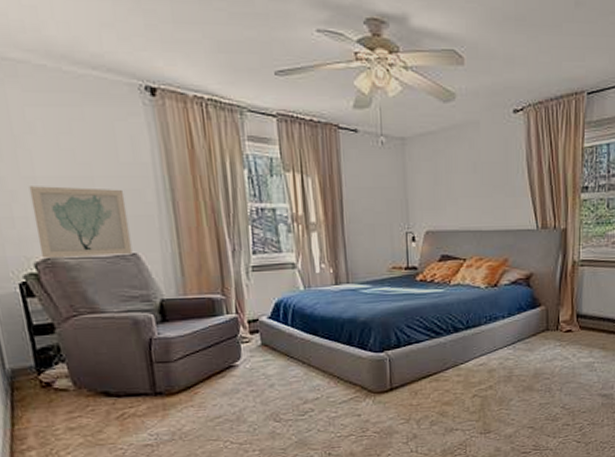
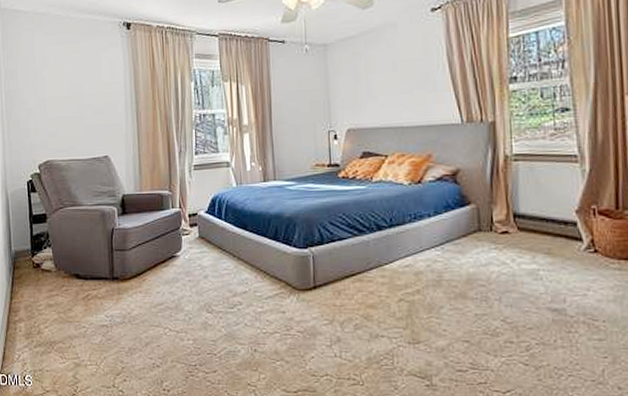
wall art: present [29,186,133,258] -> none [41,104,105,161]

